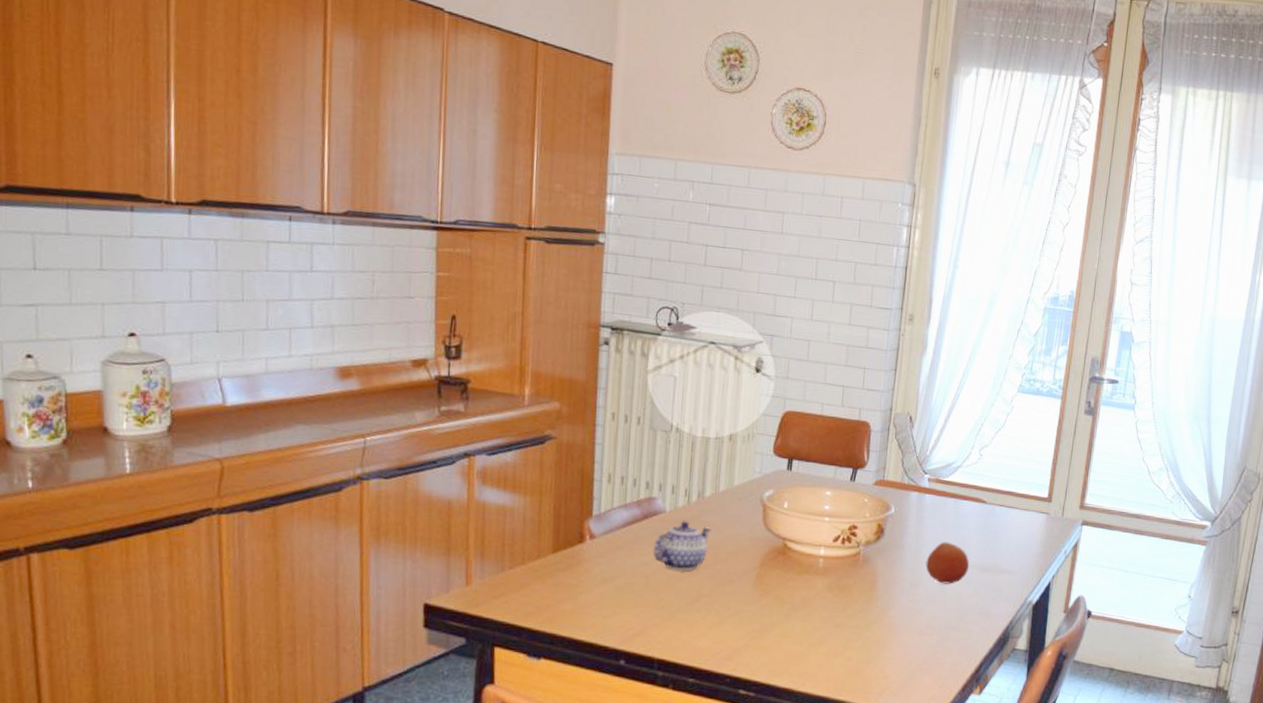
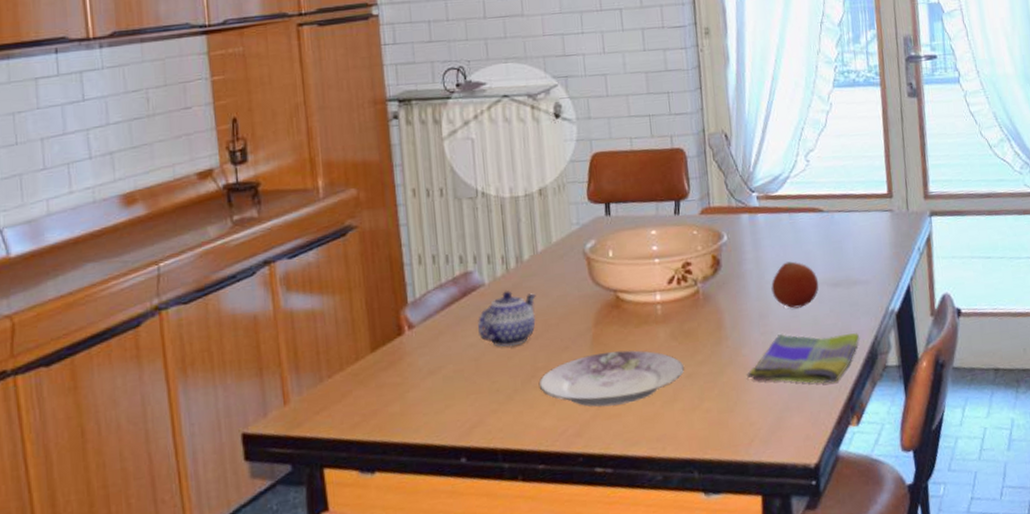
plate: none [700,591,835,640] -> present [538,350,685,407]
dish towel: none [889,603,997,655] -> present [747,333,860,384]

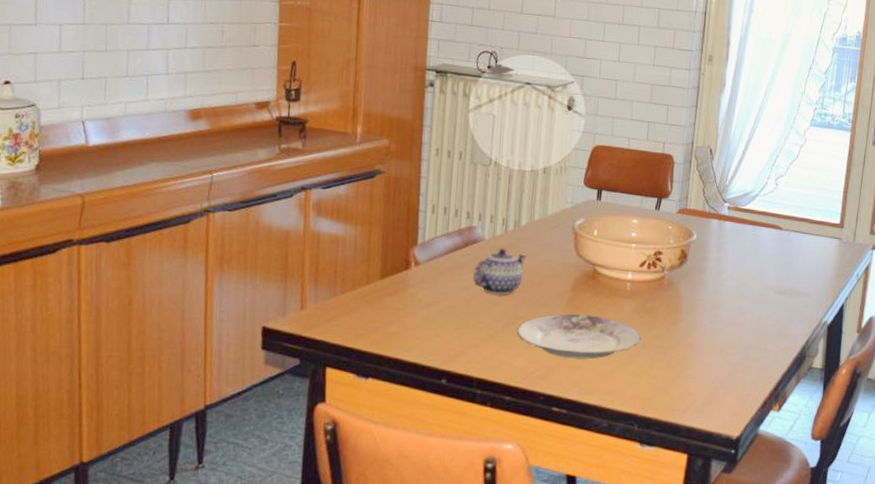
dish towel: present [747,333,860,384] -> none [693,324,794,373]
fruit: present [771,261,819,309] -> none [726,266,768,306]

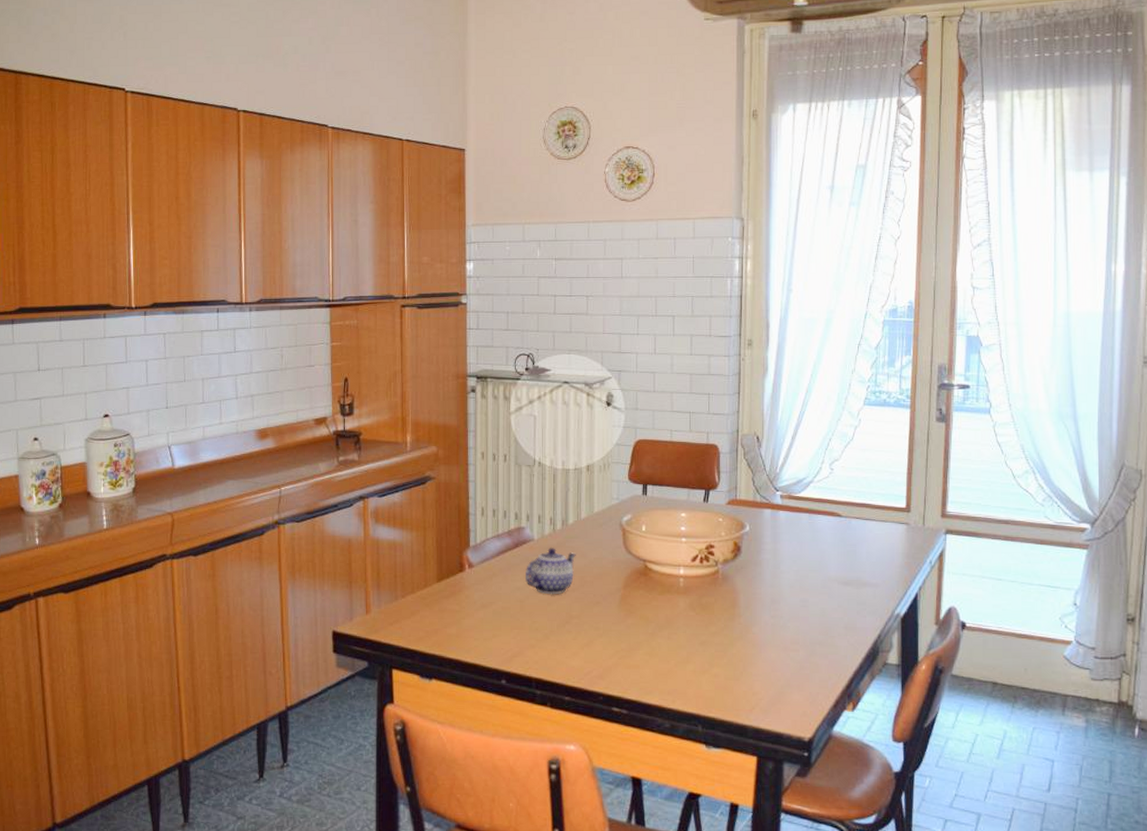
plate: present [516,313,642,359] -> none [571,611,699,658]

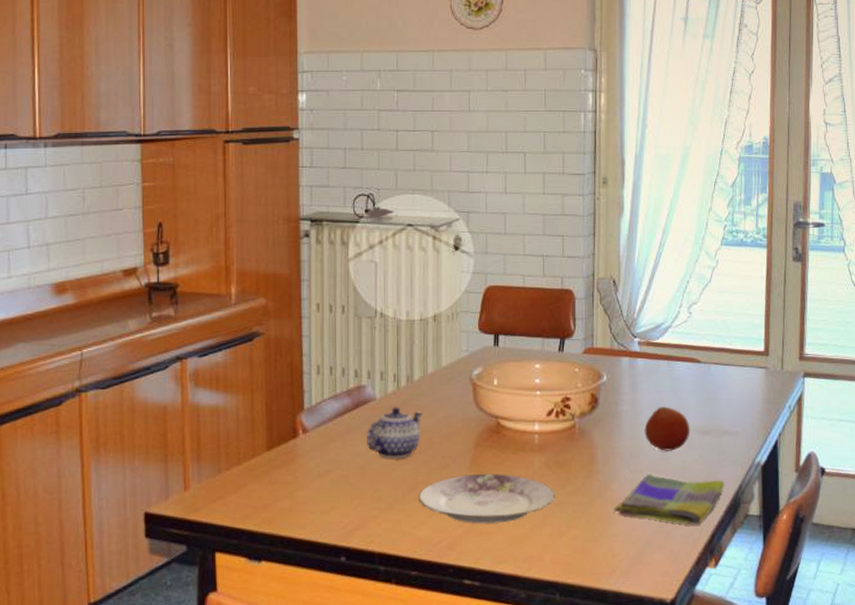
plate: none [571,611,699,658] -> present [418,473,556,524]
dish towel: none [755,619,864,670] -> present [614,473,725,525]
fruit: none [785,557,830,599] -> present [644,406,690,451]

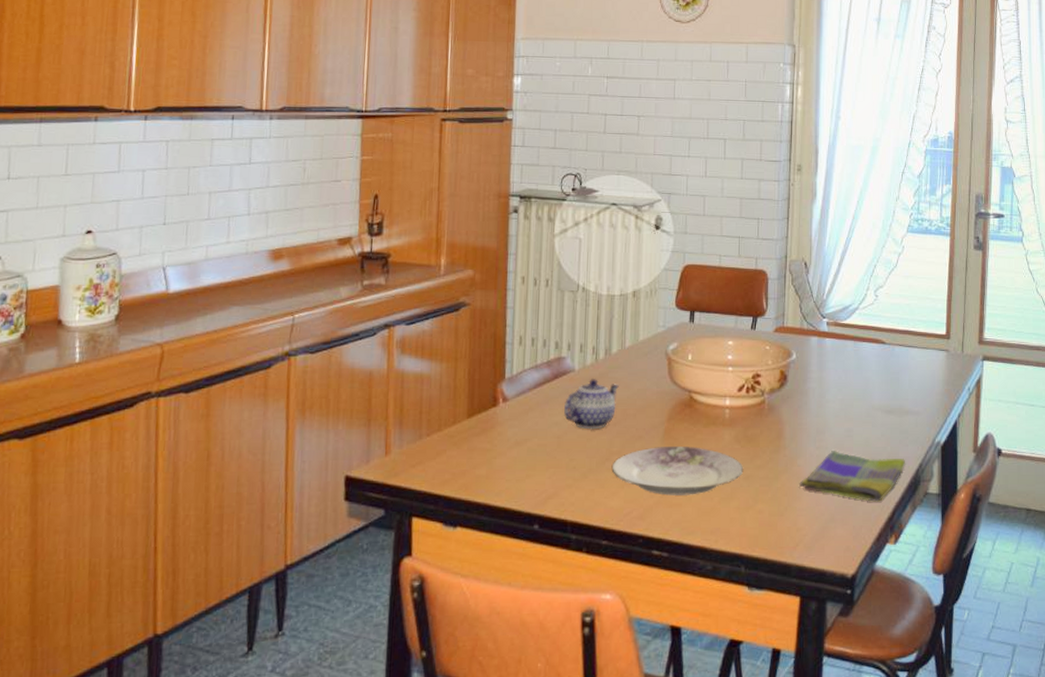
fruit: present [644,406,690,451] -> none [830,385,874,429]

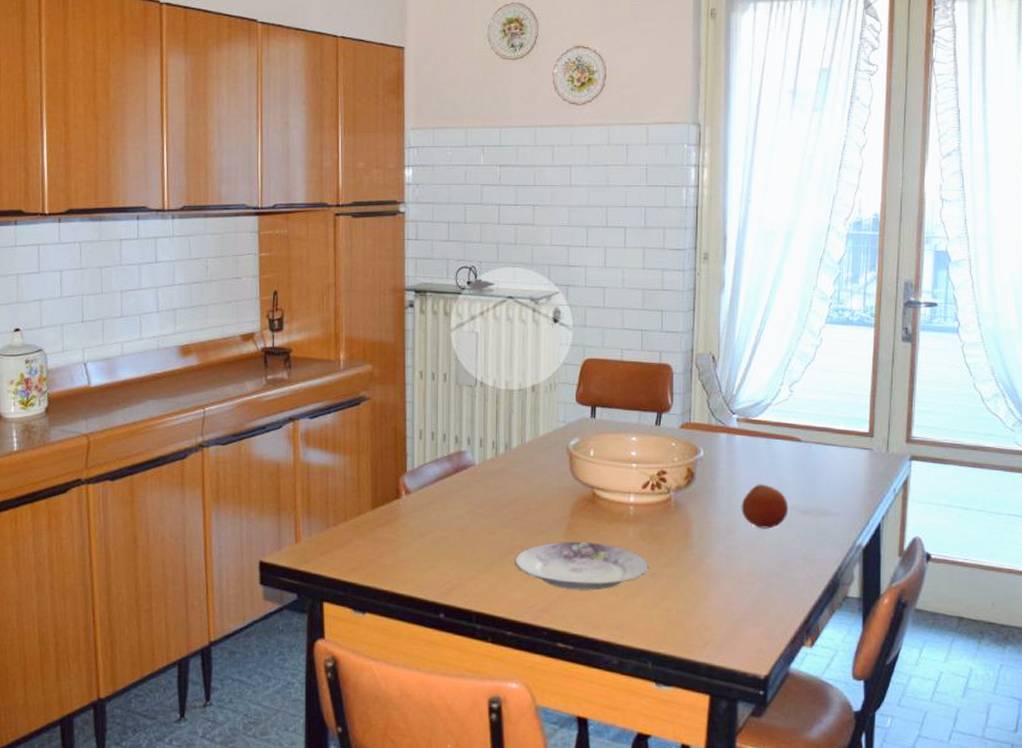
teapot: present [564,378,619,430] -> none [466,472,520,523]
dish towel: present [799,449,906,502] -> none [708,549,824,604]
fruit: none [830,385,874,429] -> present [741,484,789,529]

